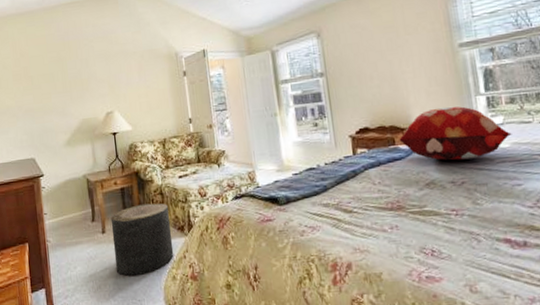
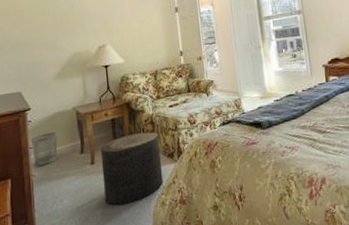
wastebasket: none [45,198,70,232] -> present [31,131,58,166]

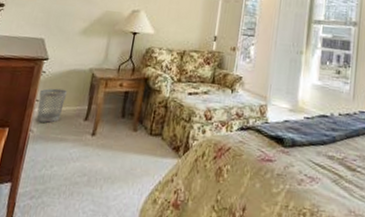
stool: present [100,132,164,206] -> none [95,113,169,191]

